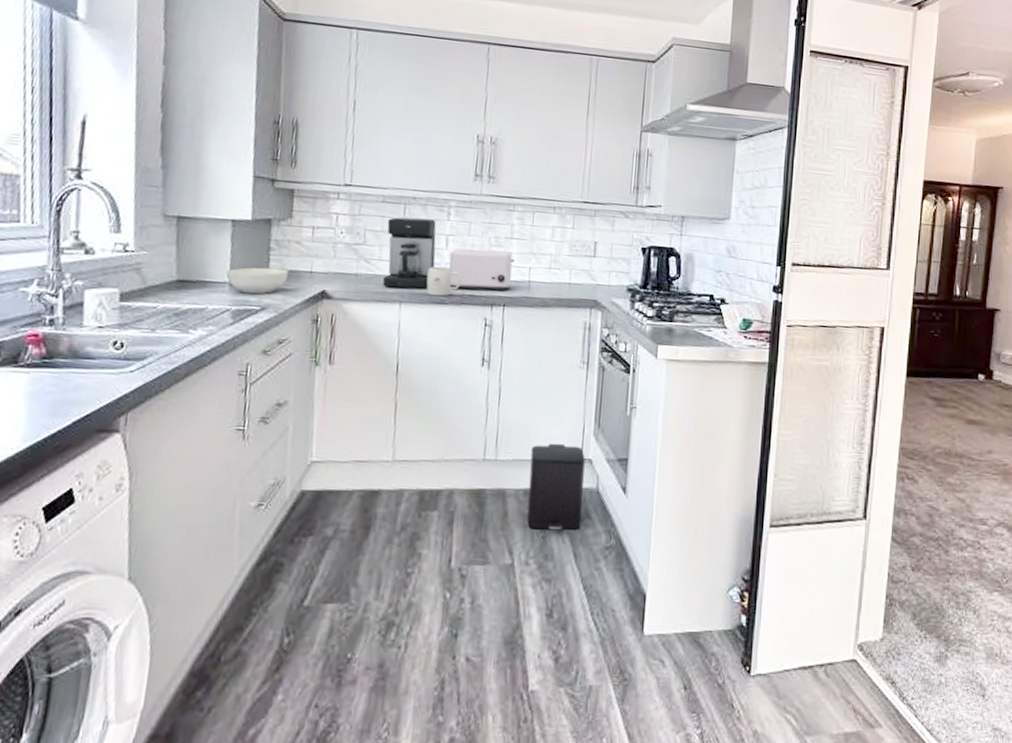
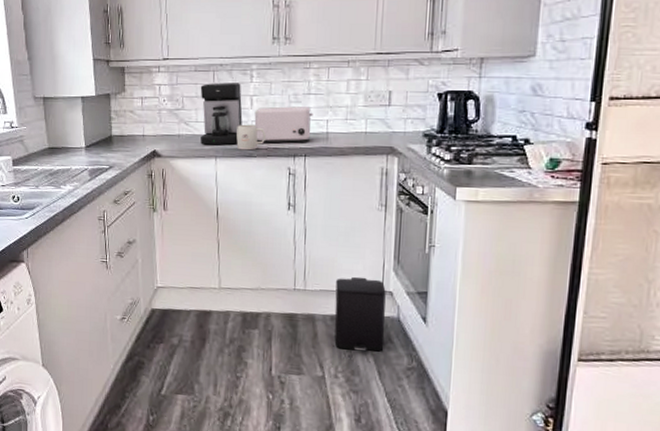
bowl: present [225,267,289,295] -> none [81,134,127,156]

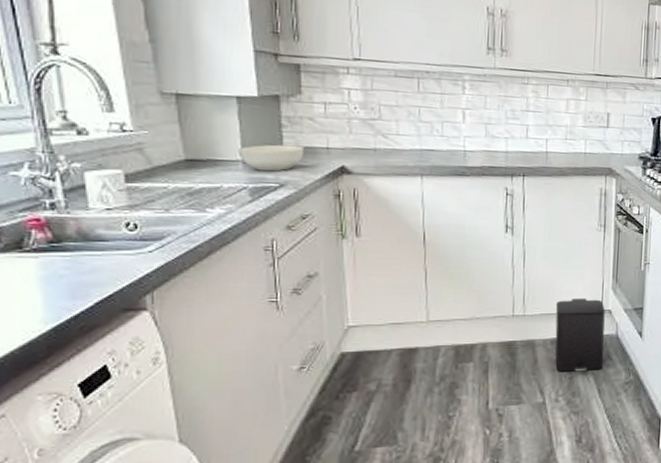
bowl: none [81,134,127,156] -> present [237,144,305,172]
coffee maker: present [200,82,243,145] -> none [402,92,454,162]
mug: present [236,124,267,151] -> none [446,139,481,169]
toaster: present [254,106,313,144] -> none [467,122,532,162]

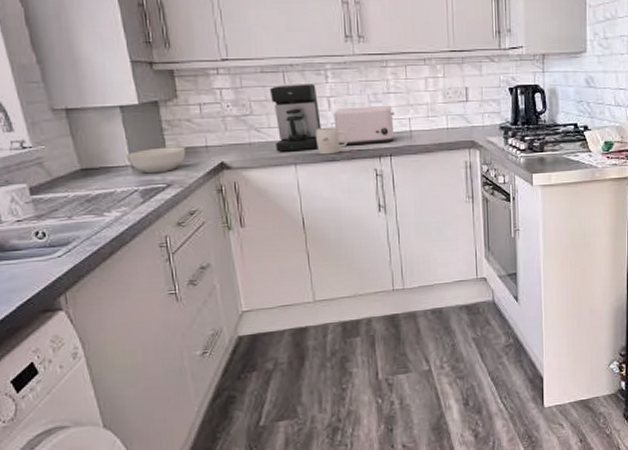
coffee maker: none [402,92,454,162] -> present [269,84,321,152]
mug: none [446,139,481,169] -> present [316,127,349,155]
toaster: none [467,122,532,162] -> present [333,106,395,146]
pedal bin: present [555,297,605,372] -> none [432,268,483,340]

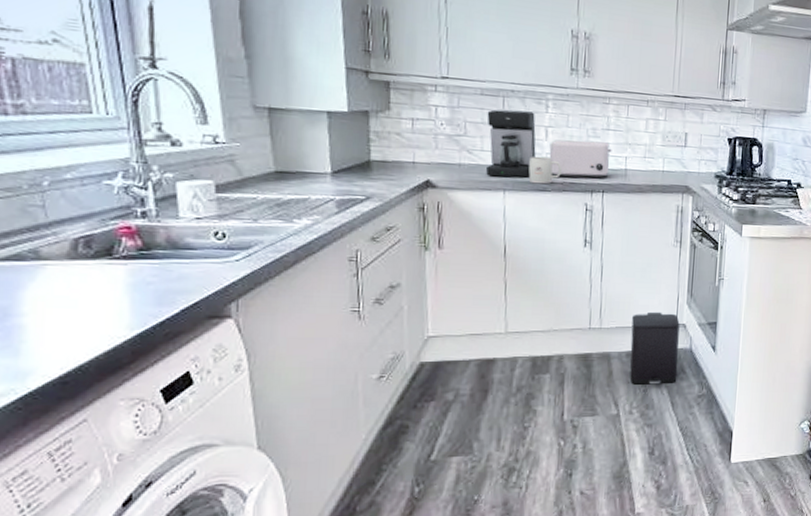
bowl: present [125,146,186,174] -> none [326,158,392,185]
pedal bin: none [432,268,483,340] -> present [630,311,680,385]

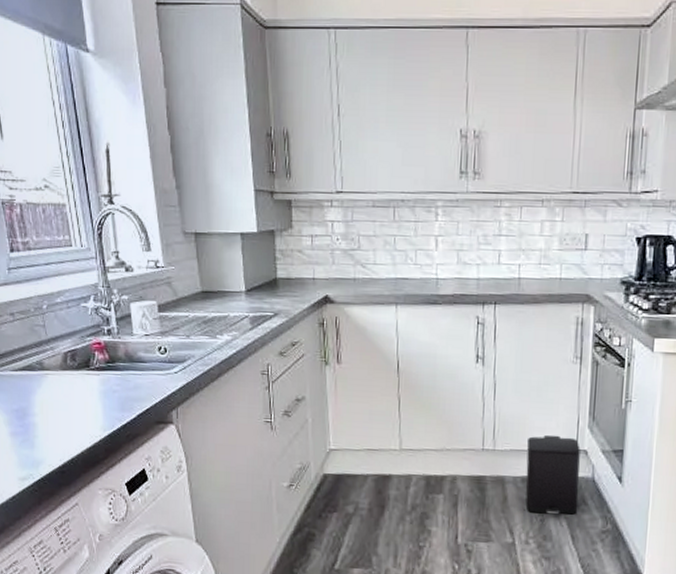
coffee maker: present [486,109,536,178] -> none [379,220,427,291]
mug: present [528,156,563,185] -> none [419,267,453,297]
toaster: present [549,139,612,179] -> none [439,248,504,290]

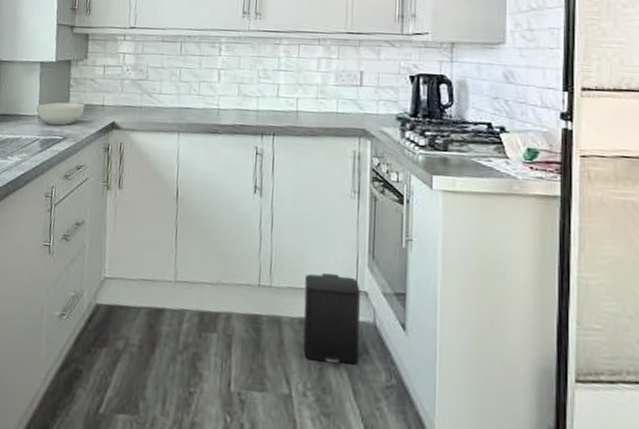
bowl: none [241,276,295,302] -> present [35,102,85,126]

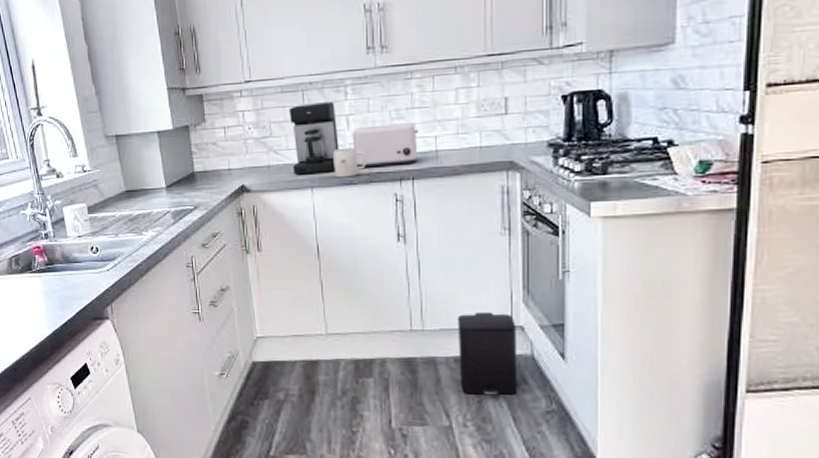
bowl: present [35,102,85,126] -> none [161,169,211,196]
coffee maker: none [163,54,210,120] -> present [288,102,339,175]
mug: none [201,98,234,127] -> present [333,147,368,178]
toaster: none [221,81,283,121] -> present [352,123,419,168]

